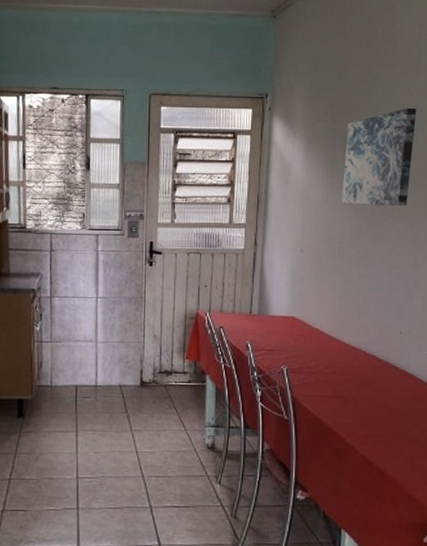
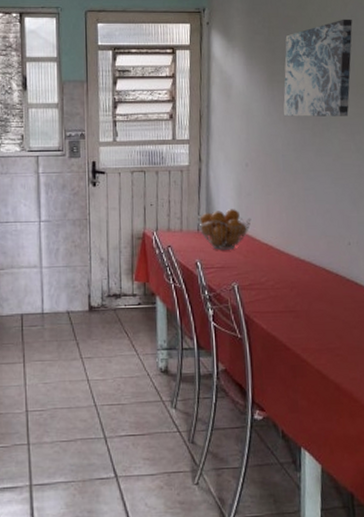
fruit basket: none [251,293,304,333] -> present [198,209,251,250]

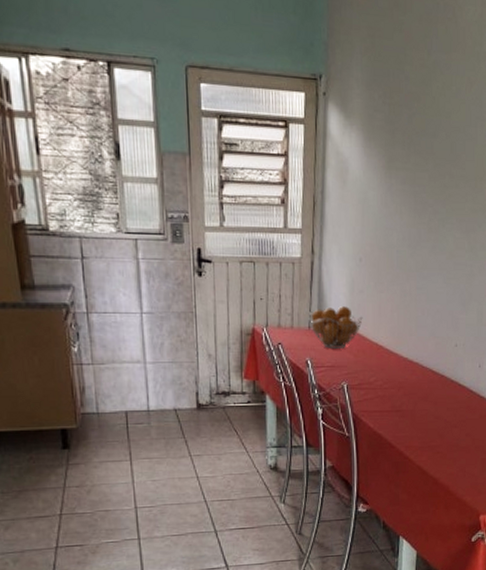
wall art: present [283,19,353,117] -> none [400,100,476,212]

